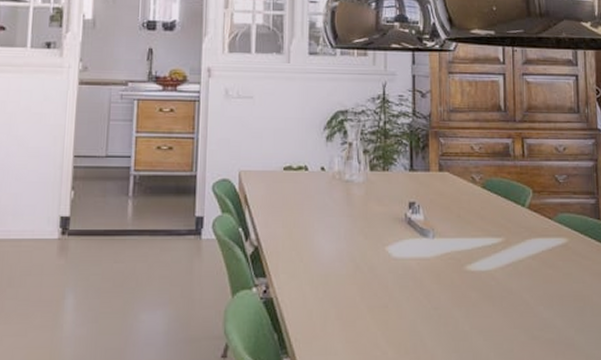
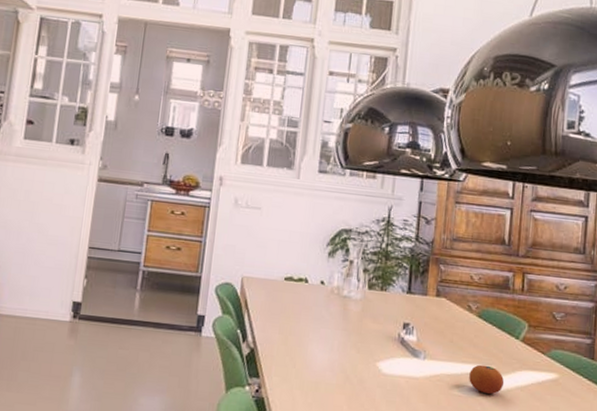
fruit: none [480,237,516,266] -> present [469,364,505,394]

